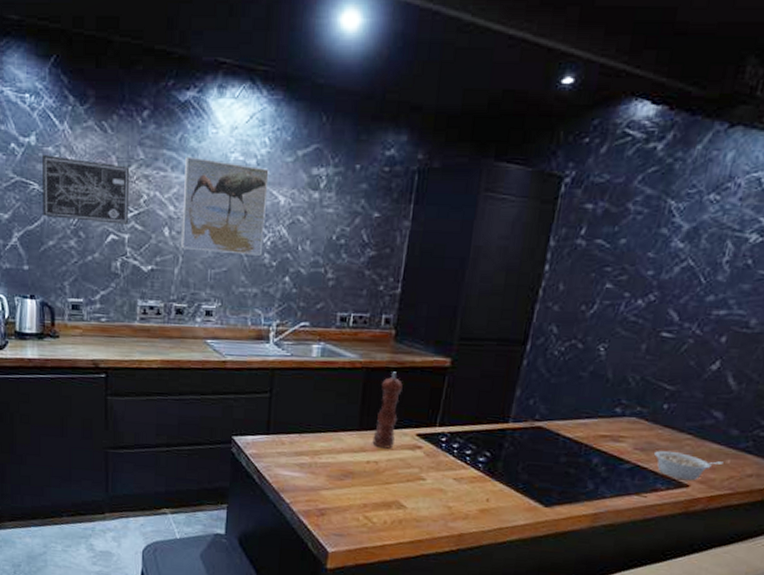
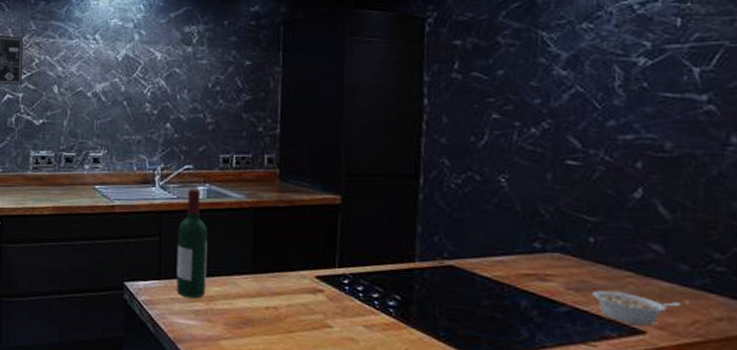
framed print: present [181,156,269,256] -> none [69,25,145,106]
wine bottle: none [284,346,319,453] -> present [177,188,208,299]
pepper mill: present [372,371,403,449] -> none [269,211,294,293]

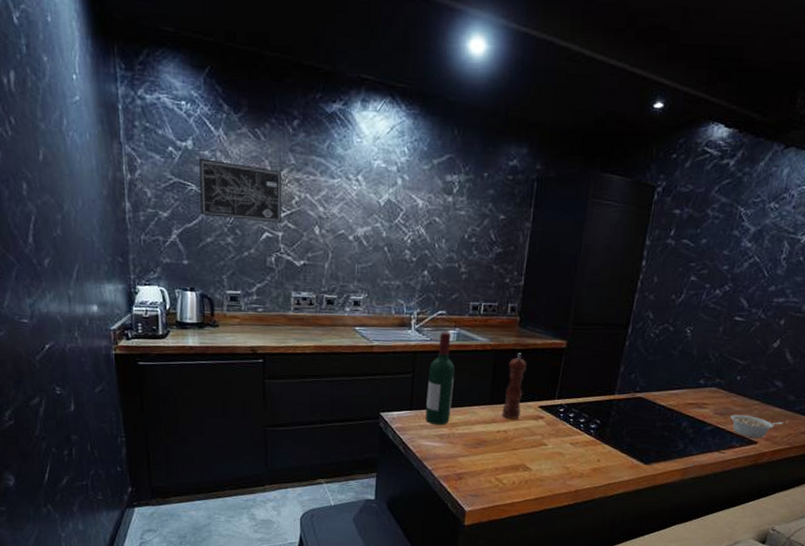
pepper mill: none [269,211,294,293] -> present [502,353,527,419]

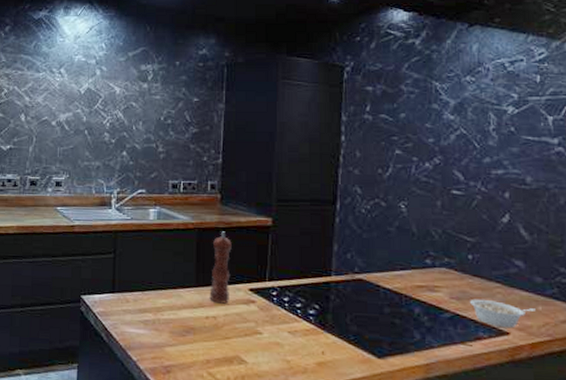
wine bottle: present [426,332,455,425] -> none [129,210,158,310]

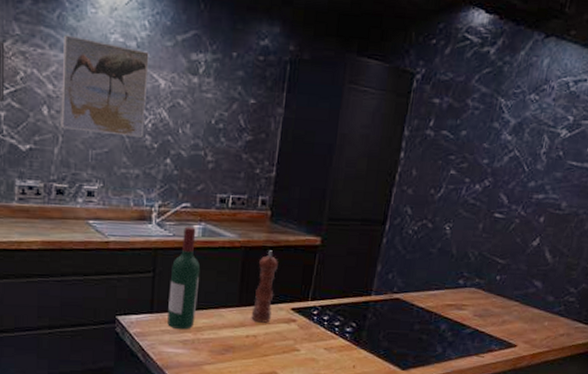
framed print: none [35,59,106,135] -> present [61,35,149,137]
wine bottle: none [129,210,158,310] -> present [167,226,201,330]
legume: present [470,299,536,329] -> none [490,316,542,342]

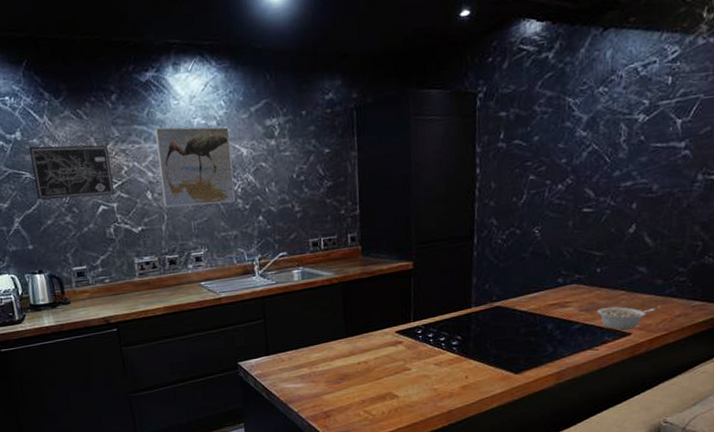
wine bottle: present [167,226,201,330] -> none [279,272,308,367]
pepper mill: present [251,250,278,323] -> none [358,281,378,349]
legume: none [490,316,542,342] -> present [597,307,655,330]

